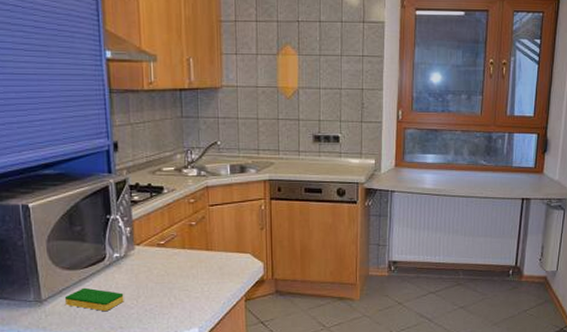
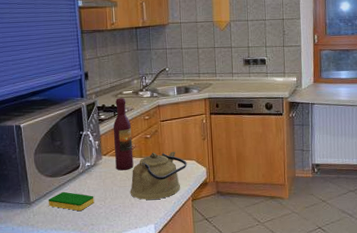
wine bottle: none [149,176,174,264] -> present [113,98,134,171]
kettle: none [169,242,241,299] -> present [130,151,187,200]

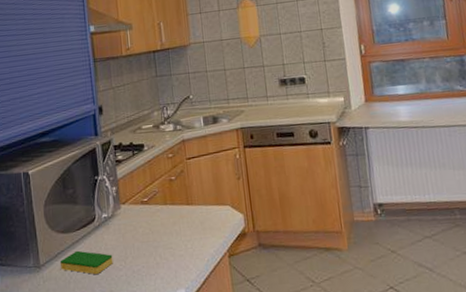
wine bottle: present [113,98,134,171] -> none [132,133,158,222]
kettle: present [130,151,187,200] -> none [154,195,221,258]

